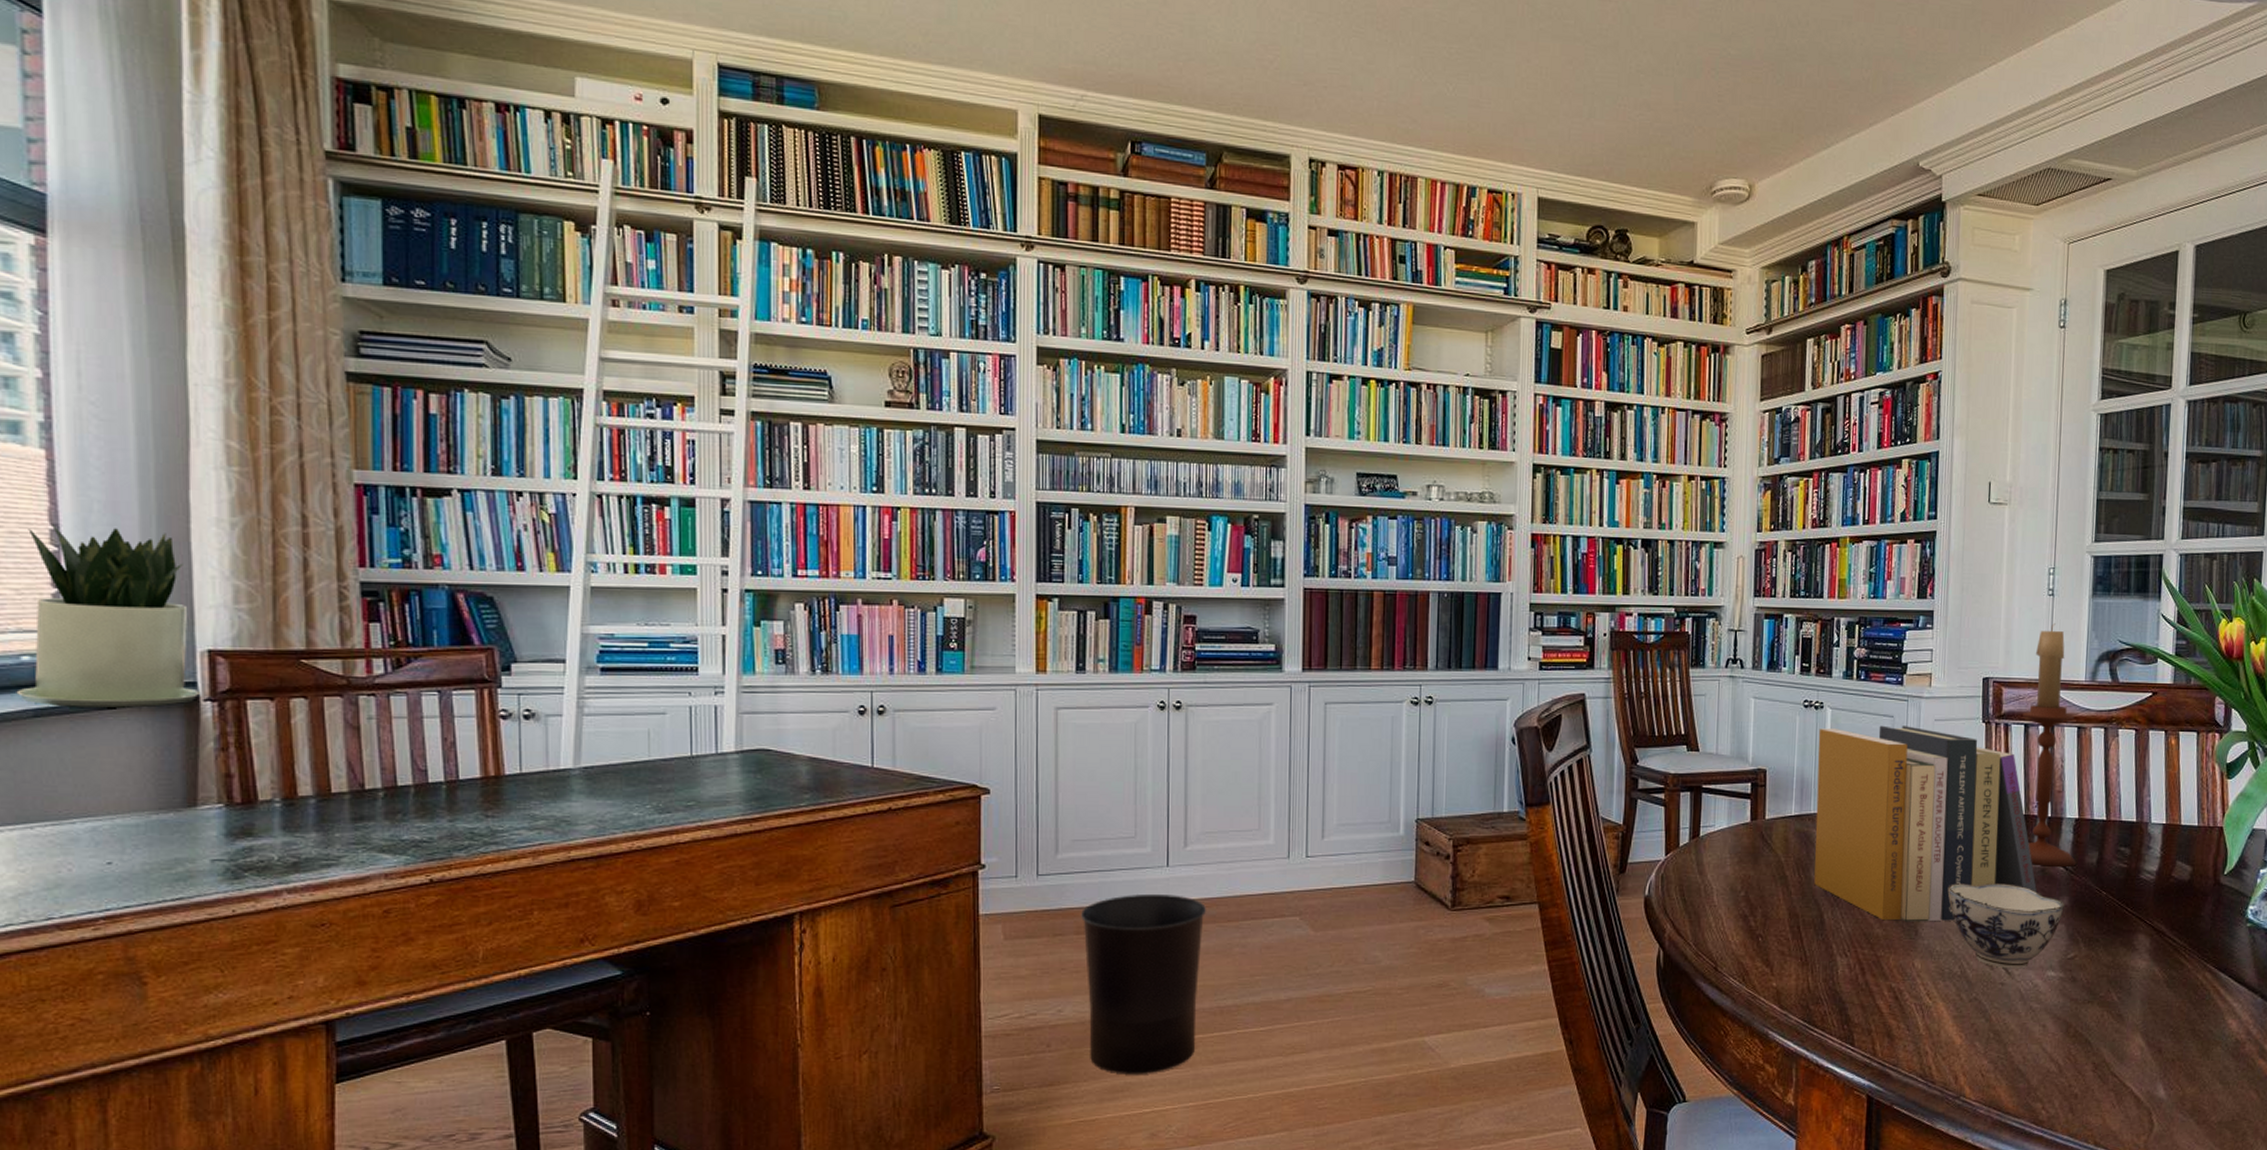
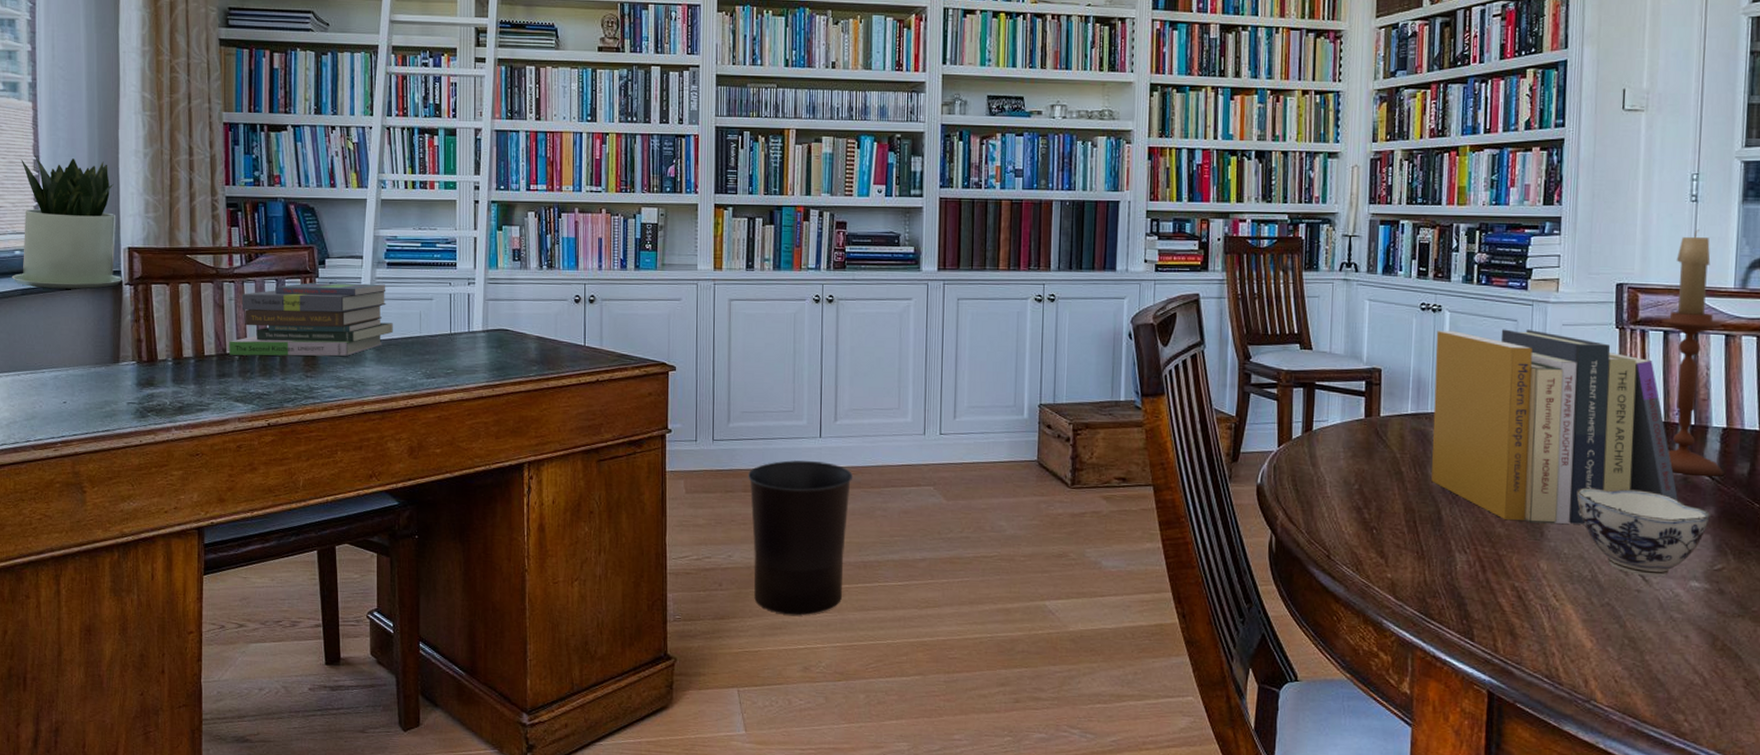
books: none [369,694,610,792] -> present [229,283,393,357]

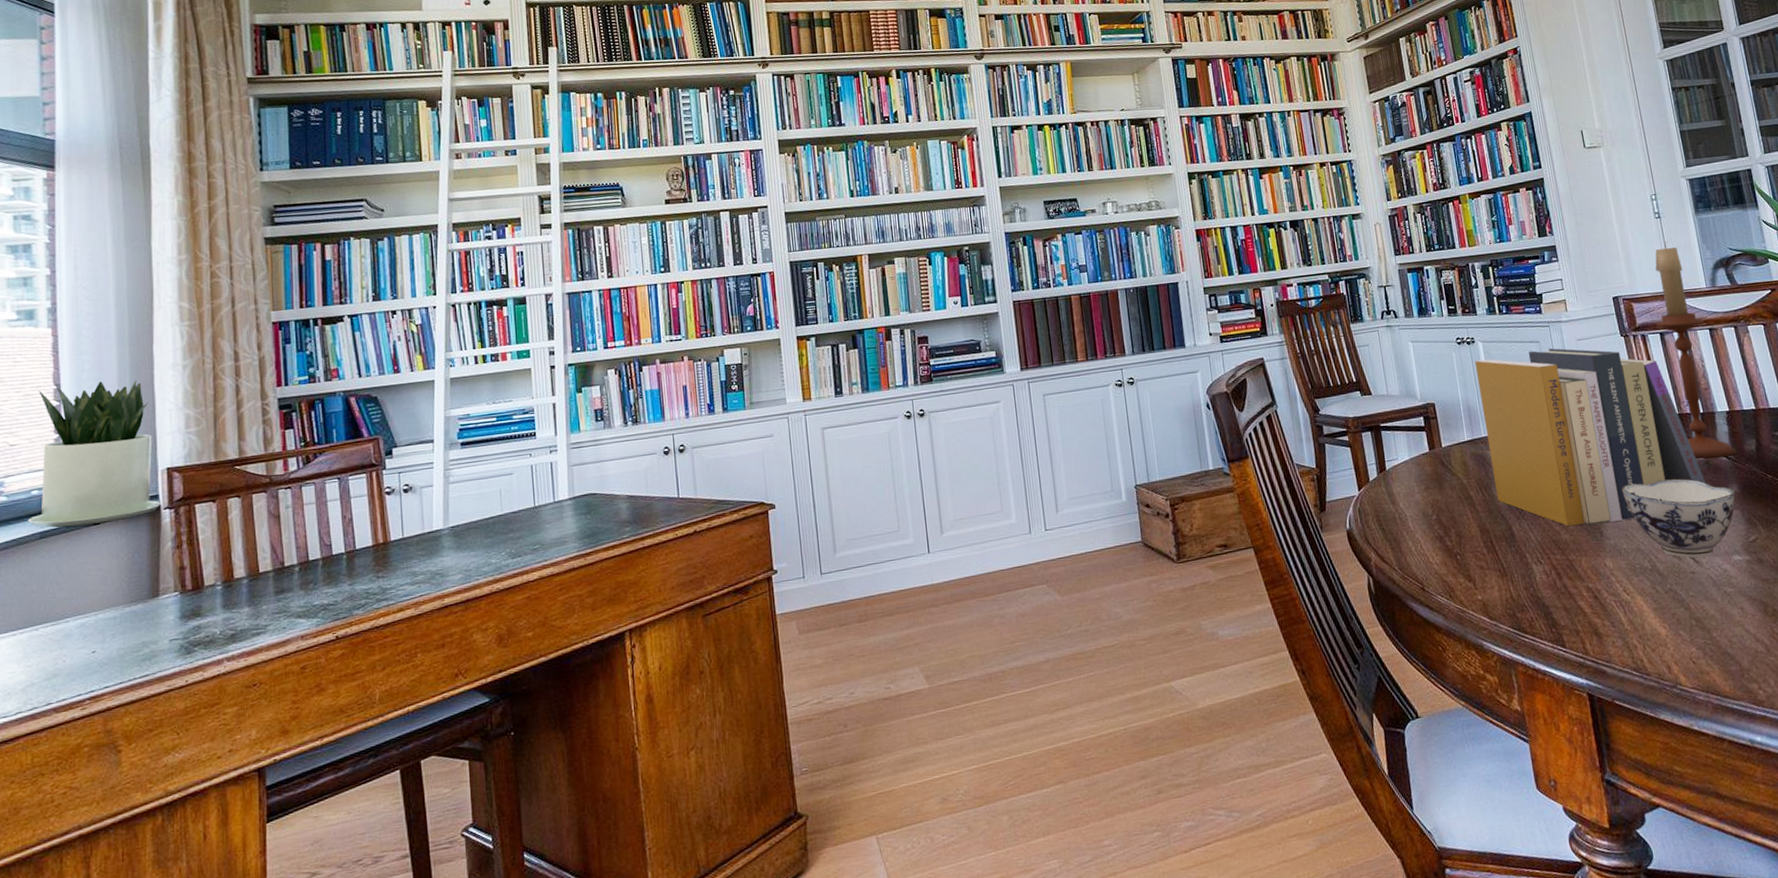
books: present [229,283,393,357] -> none [287,465,472,568]
waste bin: present [748,460,852,615] -> none [861,577,971,745]

